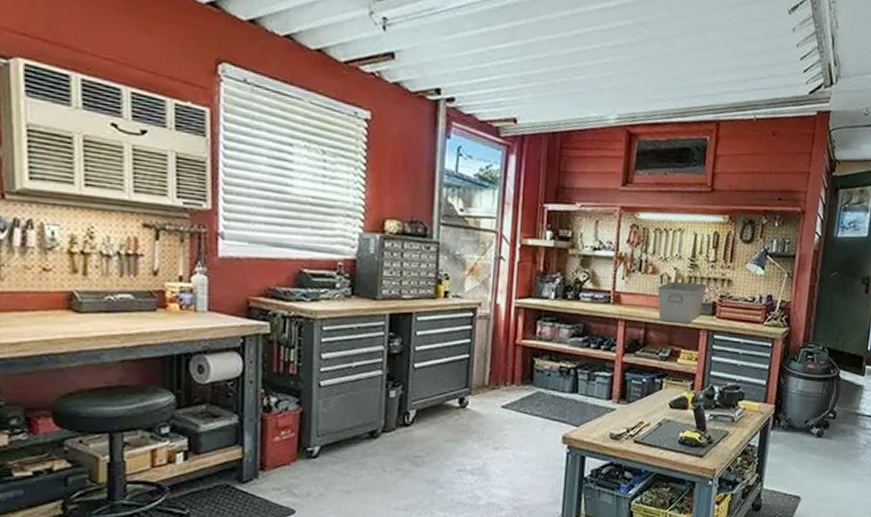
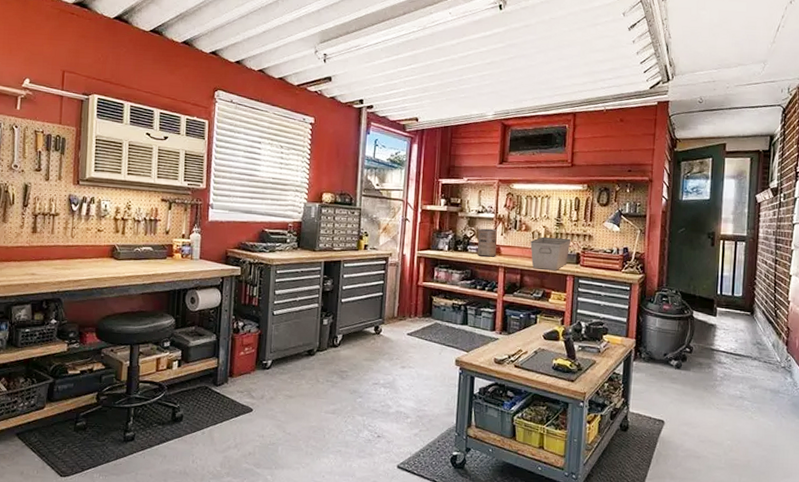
paint can: none [592,270,617,307] -> present [477,228,497,257]

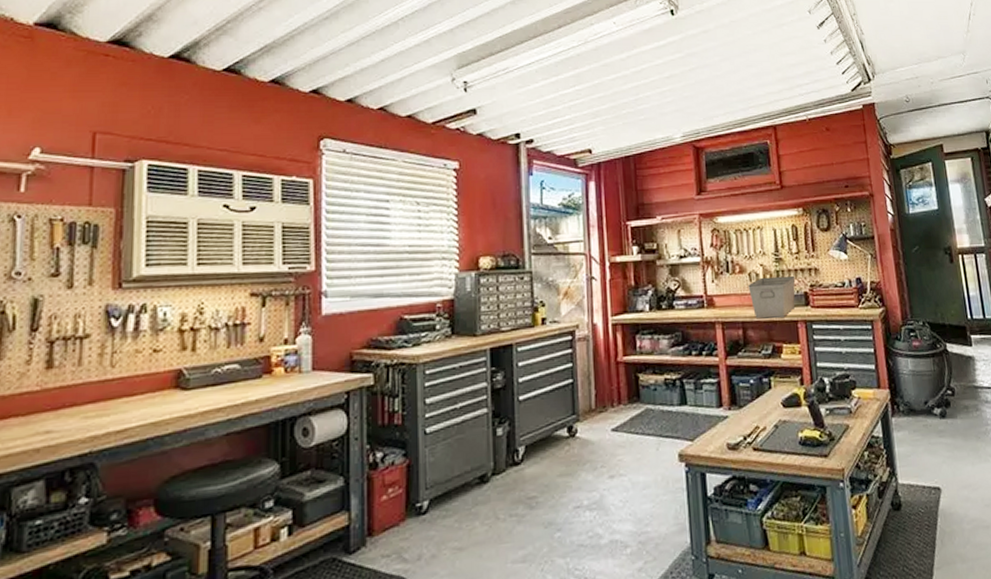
paint can: present [477,228,497,257] -> none [683,275,710,313]

